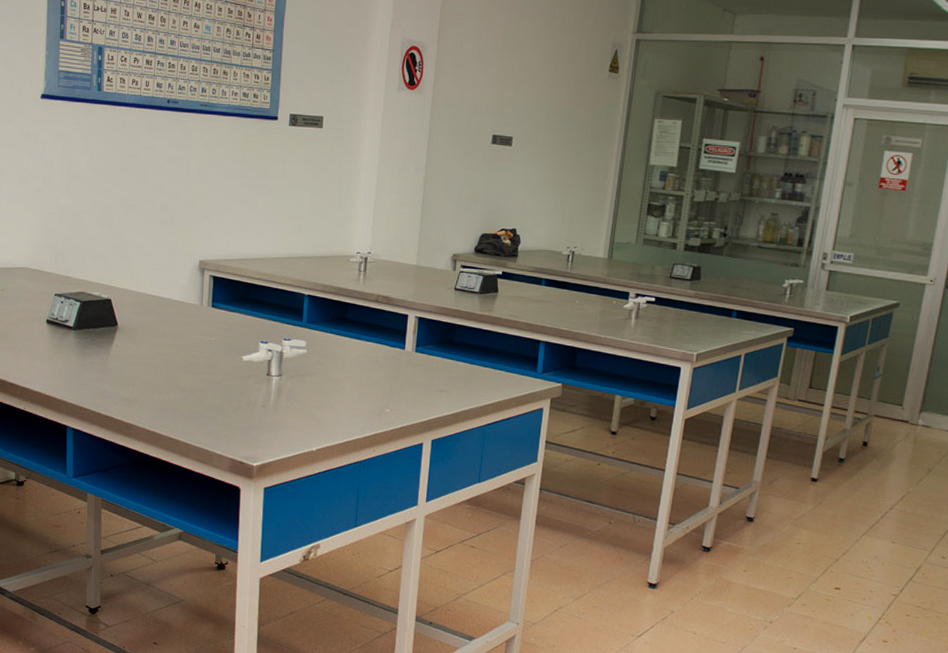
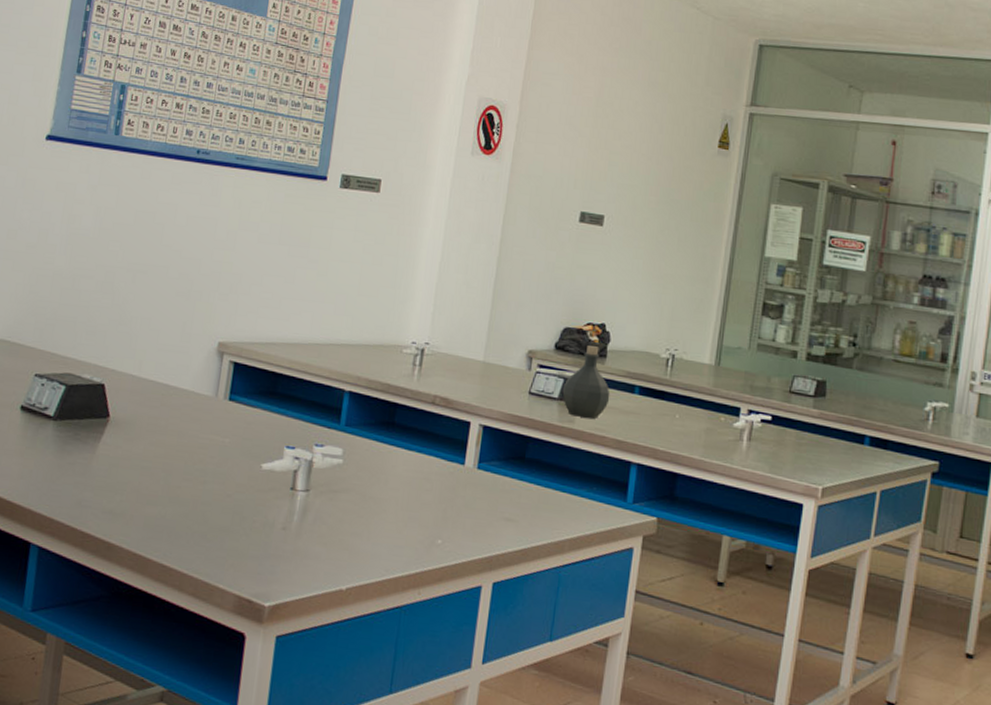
flask: none [482,248,522,307] -> present [562,346,611,419]

